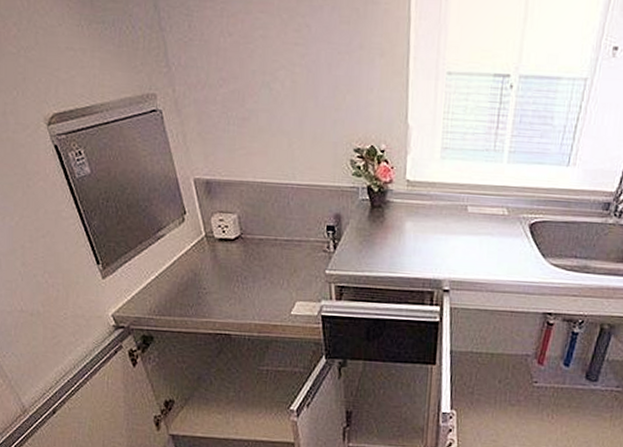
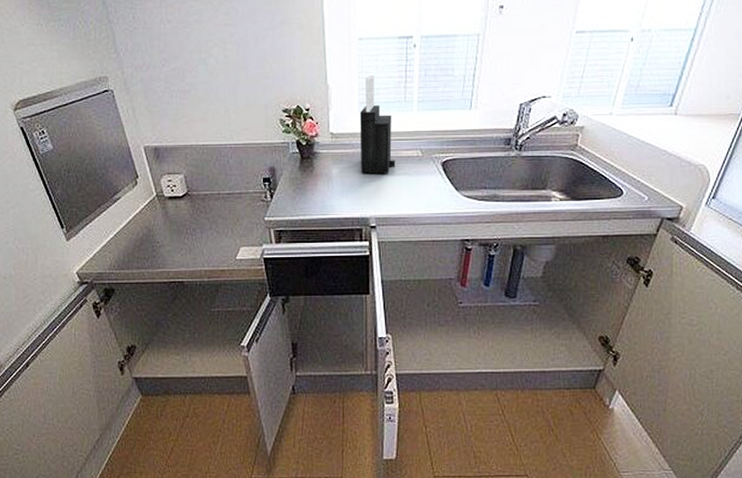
knife block: none [437,116,478,231] -> present [359,74,395,173]

